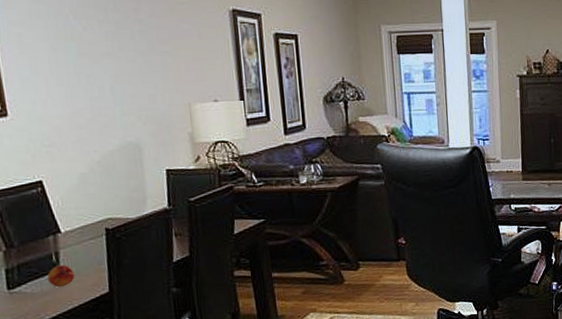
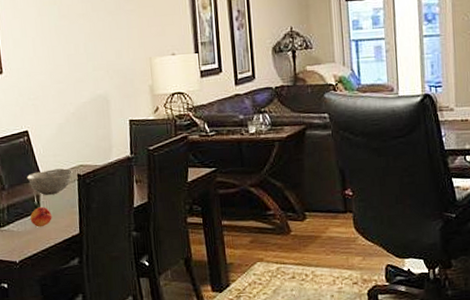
bowl: none [42,222,99,252] -> present [27,168,73,195]

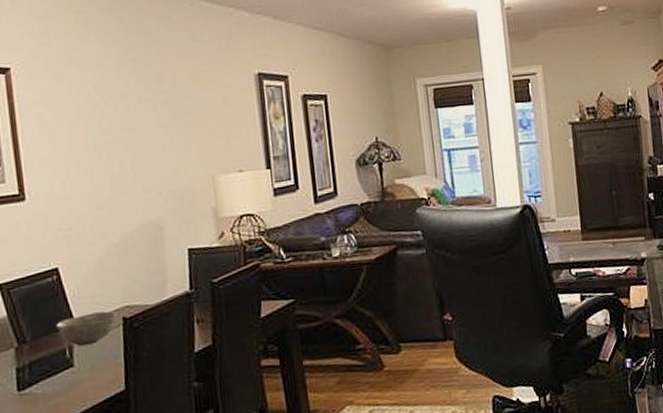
fruit: present [30,207,52,228] -> none [59,360,89,387]

